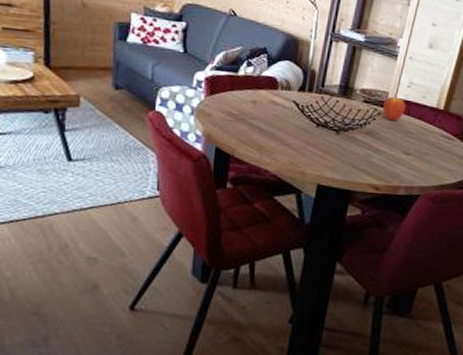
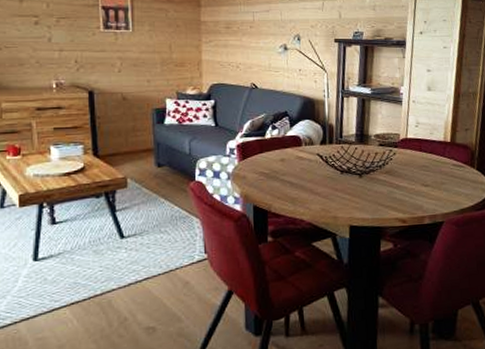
fruit: present [383,96,406,121] -> none [397,137,417,159]

